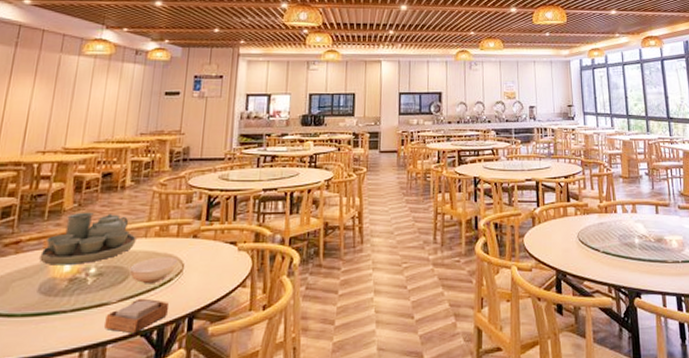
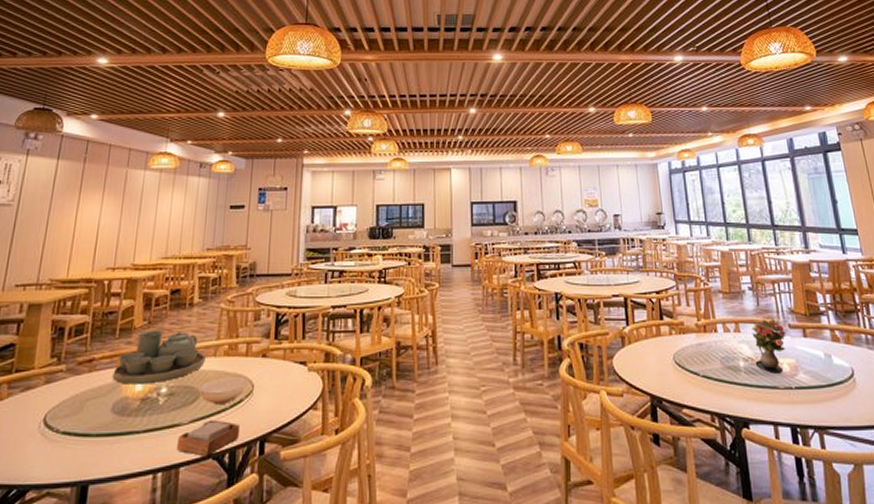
bouquet: none [646,200,676,250] -> present [751,318,786,375]

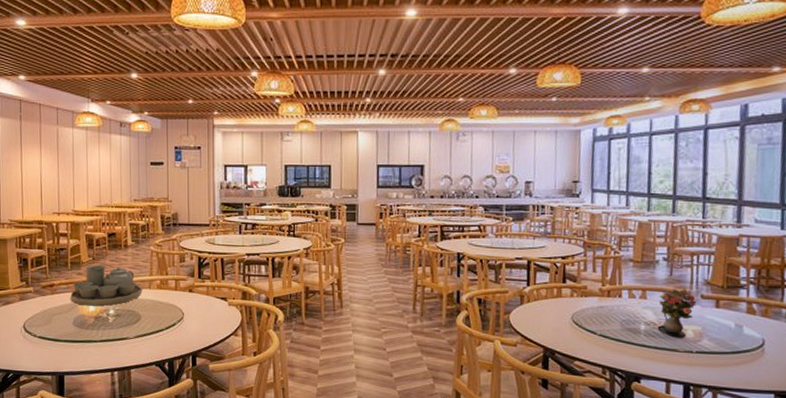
napkin holder: present [177,419,241,457] -> none [127,337,176,364]
bowl: present [200,376,248,405] -> none [140,305,179,326]

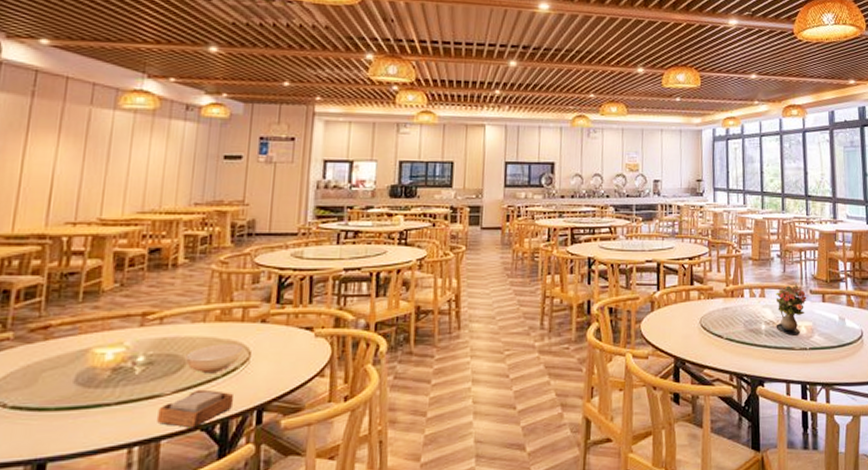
tea set: present [70,264,142,306] -> none [75,293,193,353]
napkin holder: none [127,337,176,364] -> present [157,389,234,429]
bowl: none [140,305,179,326] -> present [185,343,244,374]

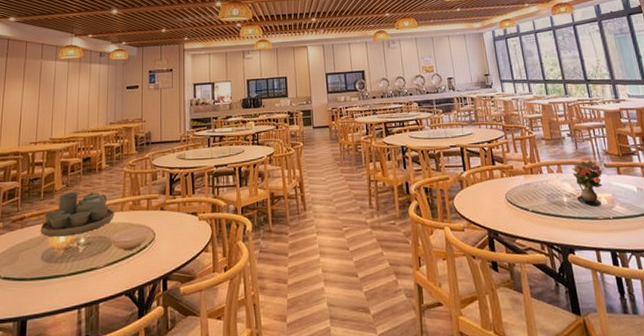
tea set: none [75,293,193,353] -> present [40,191,114,237]
napkin holder: present [157,389,234,429] -> none [96,263,147,294]

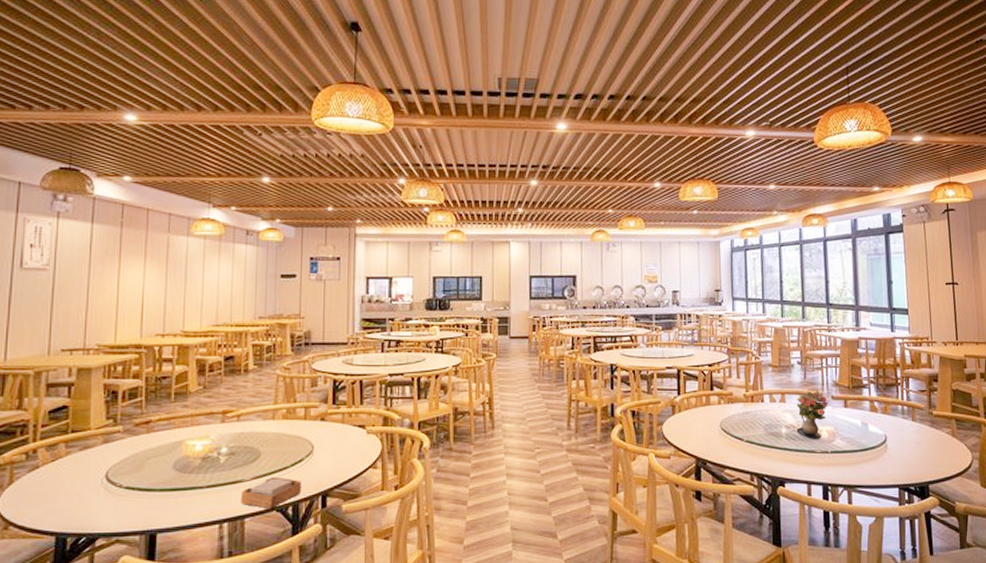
tea set: present [40,191,114,237] -> none [171,394,264,445]
napkin holder: none [96,263,147,294] -> present [241,477,302,509]
bowl: present [112,227,150,251] -> none [260,438,308,464]

